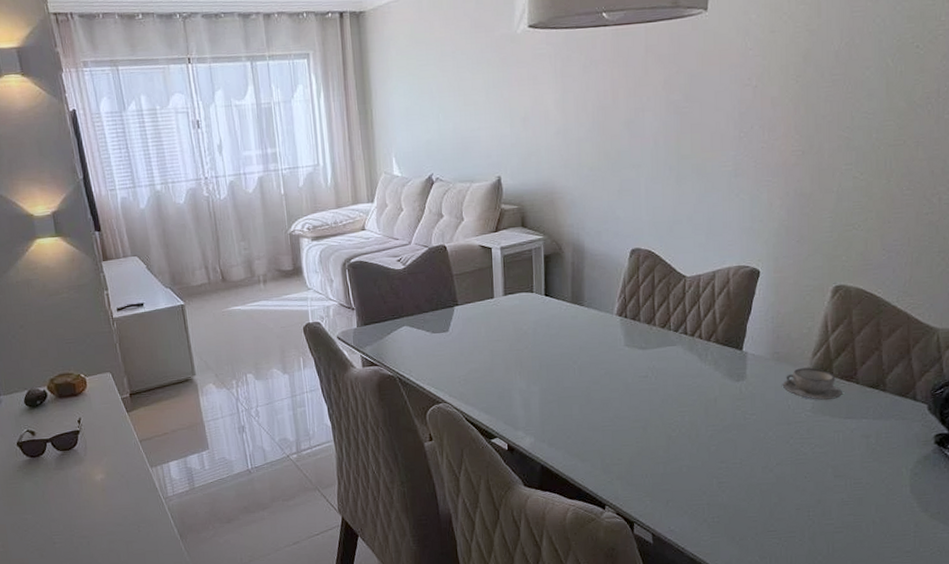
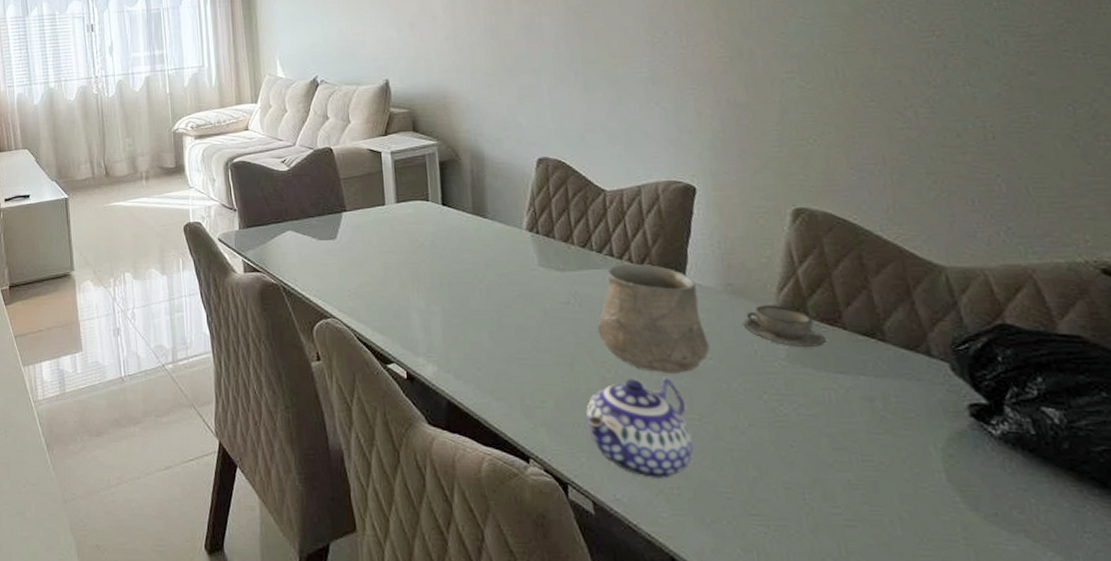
teapot: none [652,432,733,512] -> present [585,378,694,479]
ceramic cup: none [668,339,754,429] -> present [597,263,710,374]

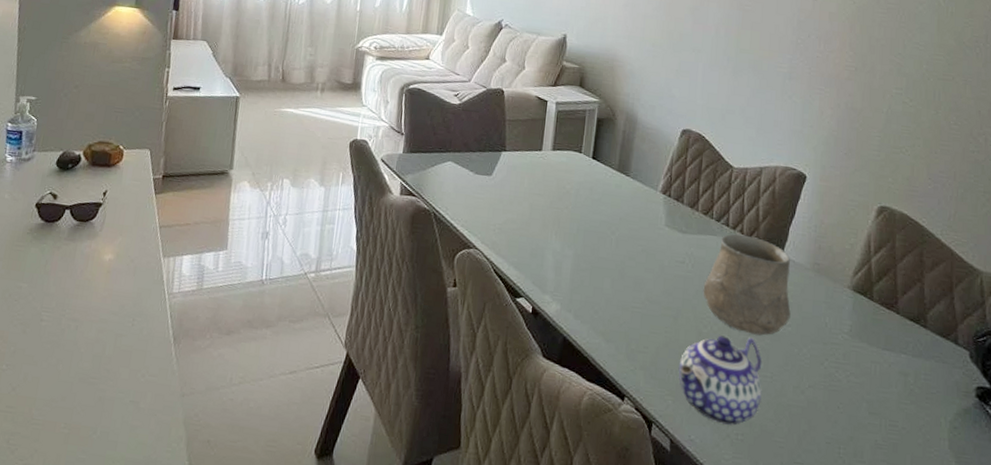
teacup: present [742,305,826,347] -> none [820,285,882,326]

